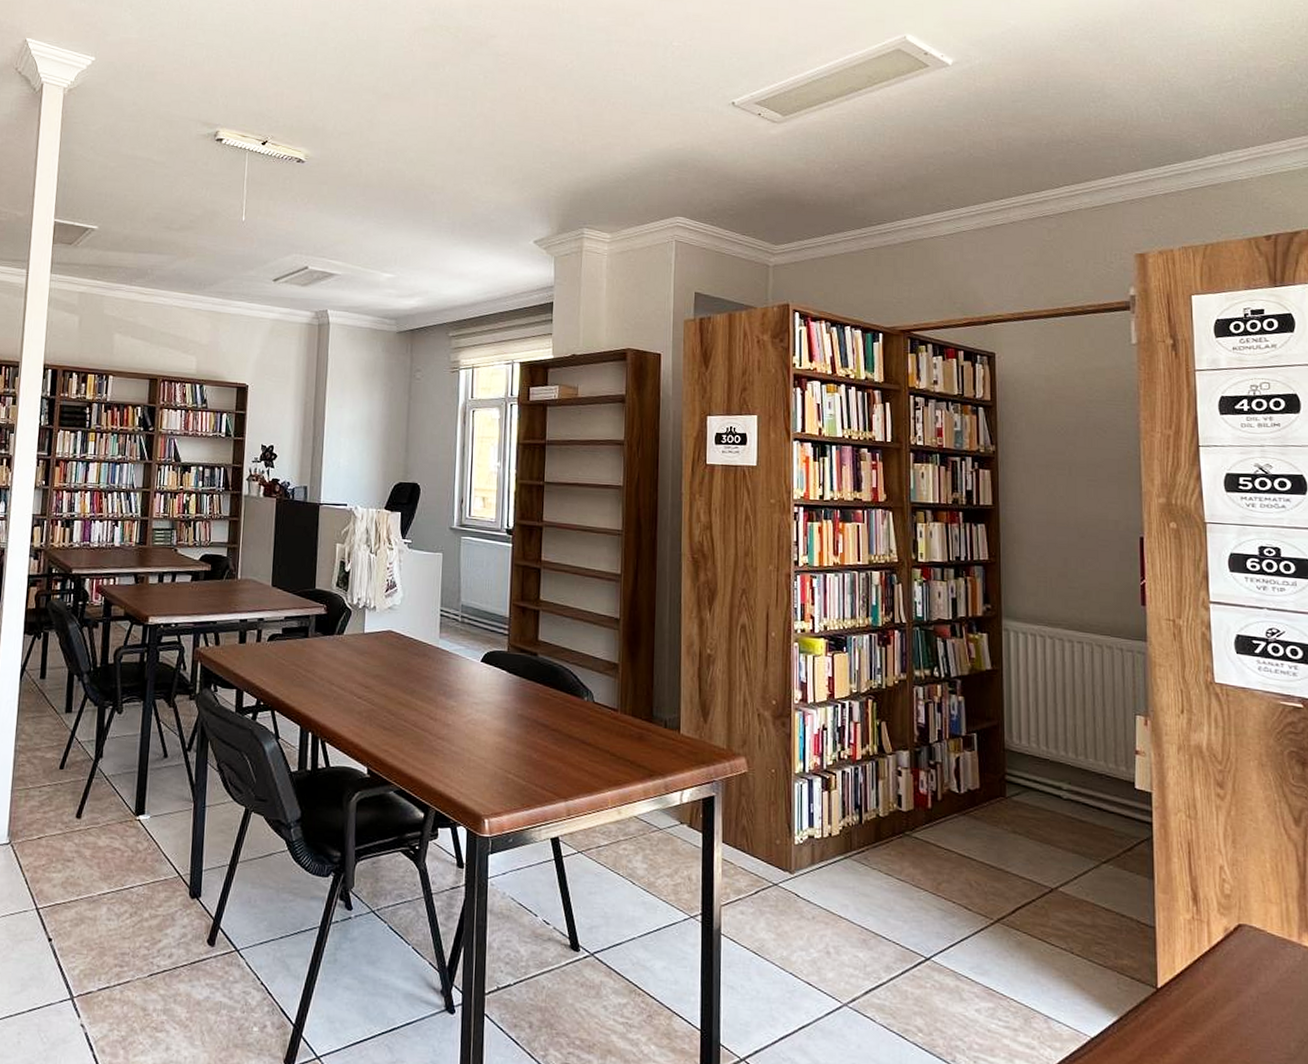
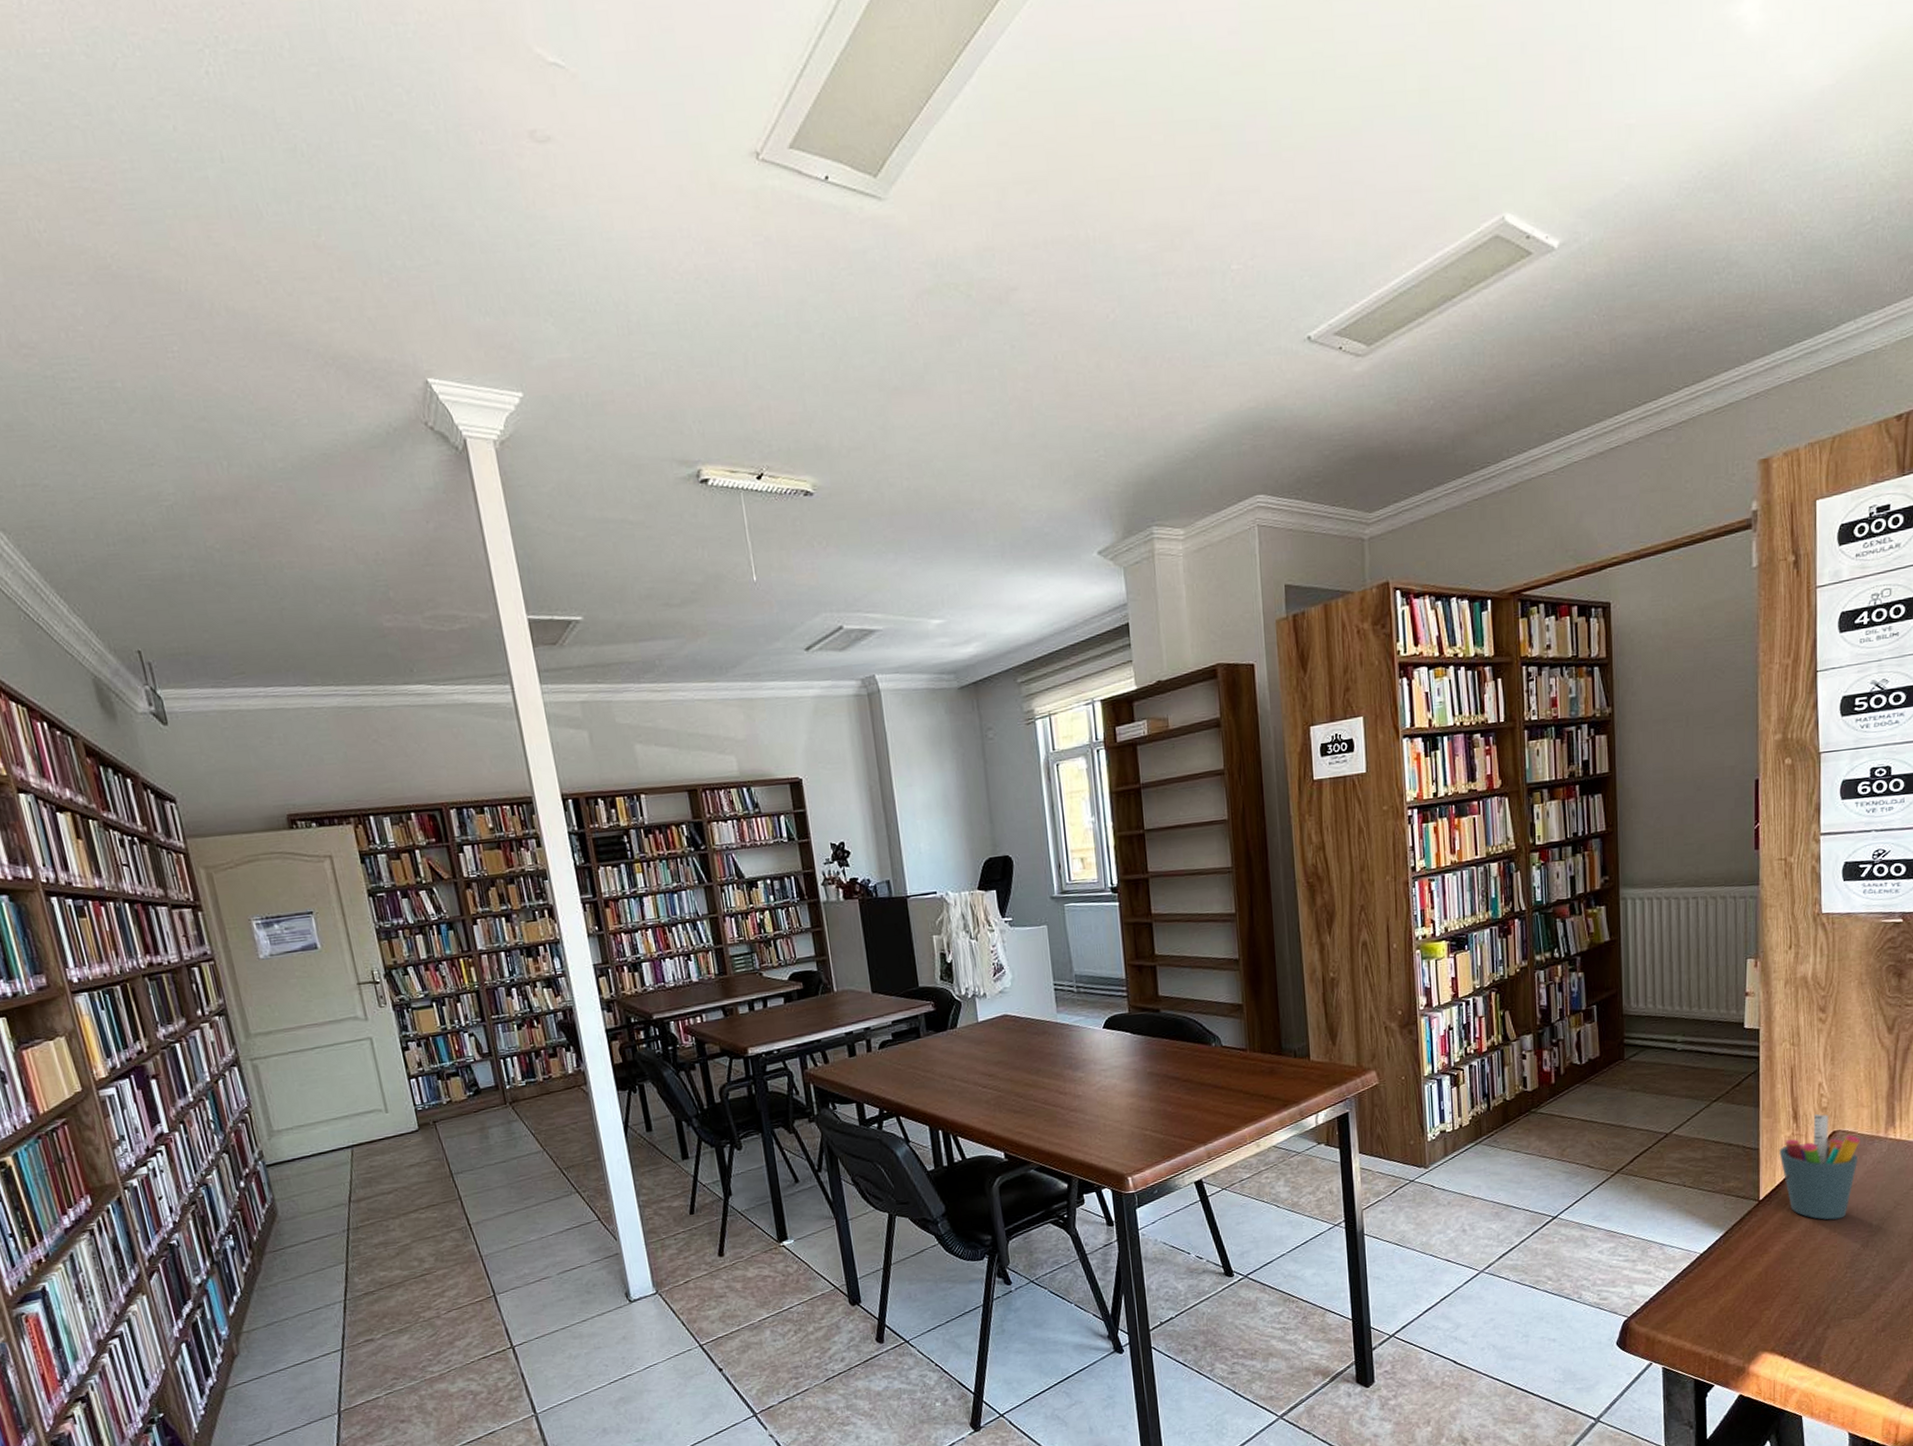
pen holder: none [1178,900,1270,1030] -> present [1779,1113,1860,1220]

